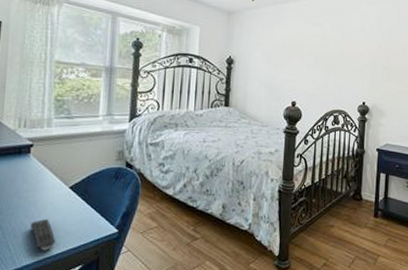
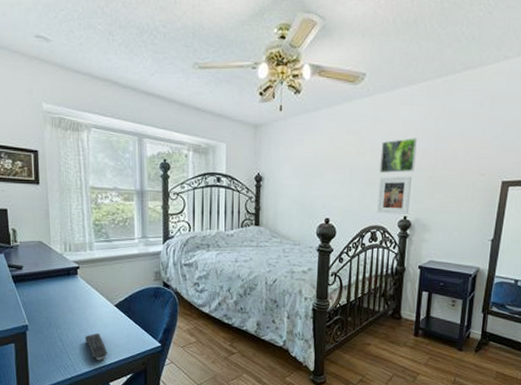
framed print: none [339,65,369,100] -> present [377,176,412,214]
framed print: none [341,32,373,63] -> present [380,138,417,173]

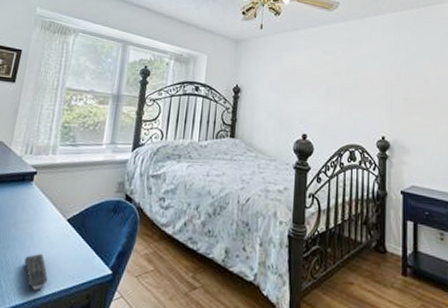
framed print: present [377,176,412,214] -> none [355,95,387,135]
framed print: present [380,138,417,173] -> none [356,61,390,93]

